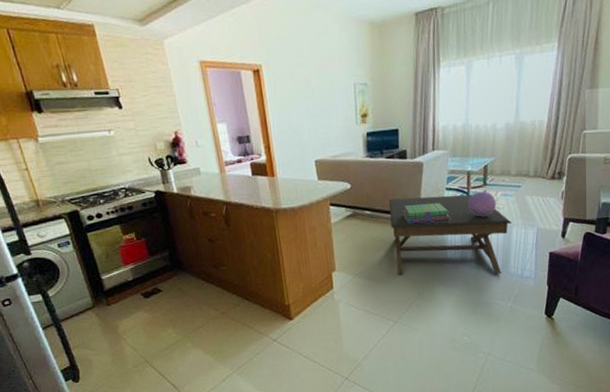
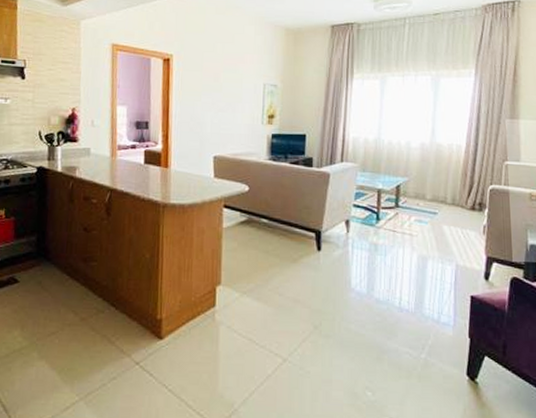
coffee table: present [389,194,512,275] -> none [289,209,427,314]
stack of books: present [403,203,449,224] -> none [304,217,356,242]
decorative sphere: present [468,191,497,217] -> none [378,213,410,243]

